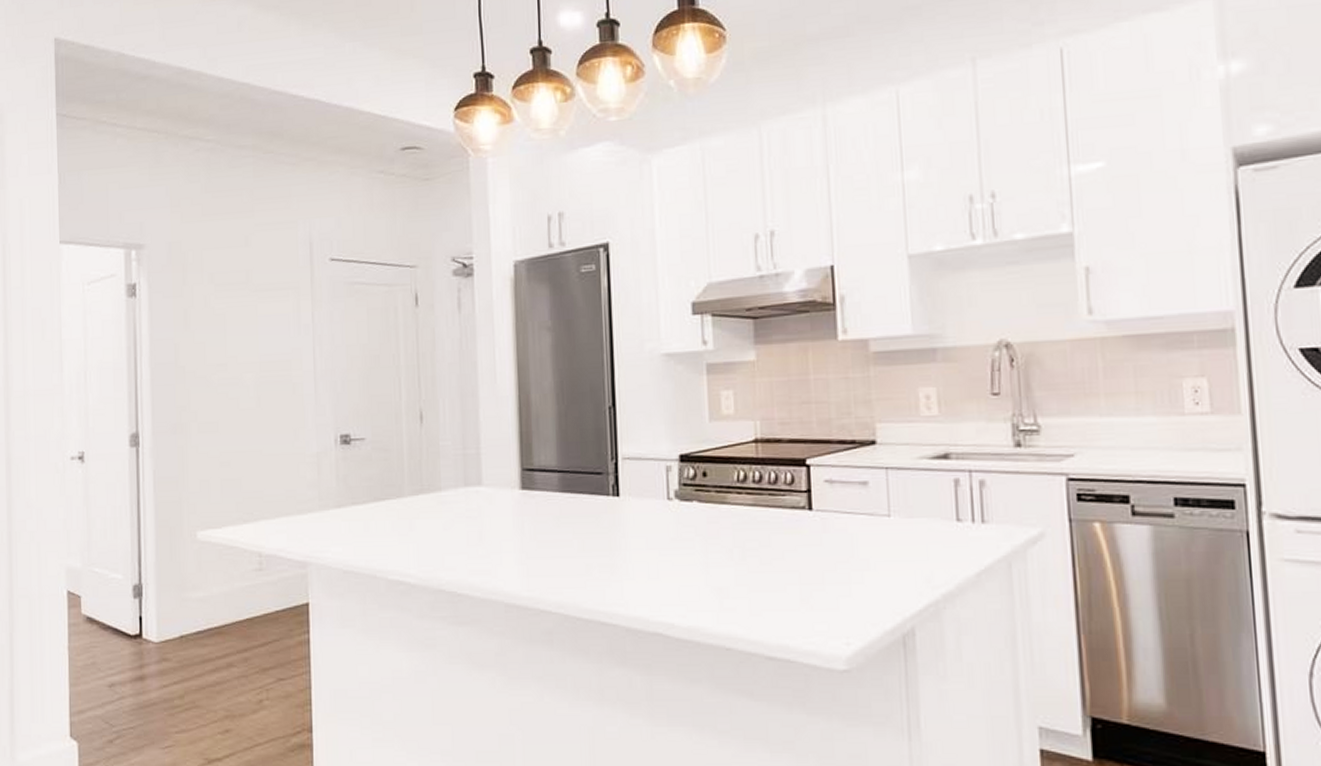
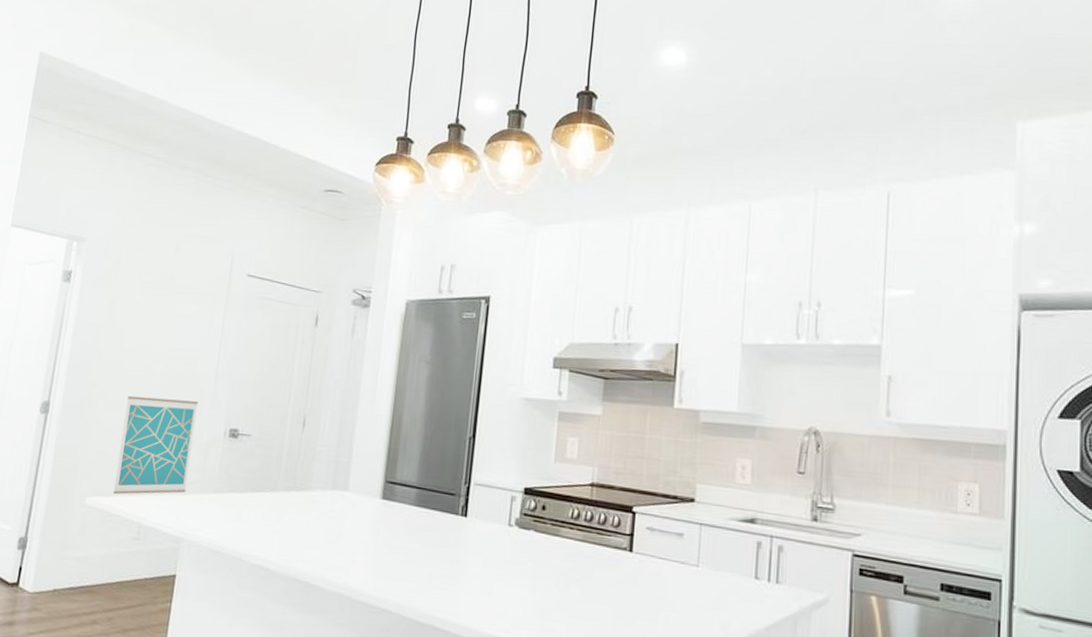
wall art: none [222,410,304,525] -> present [113,395,198,495]

